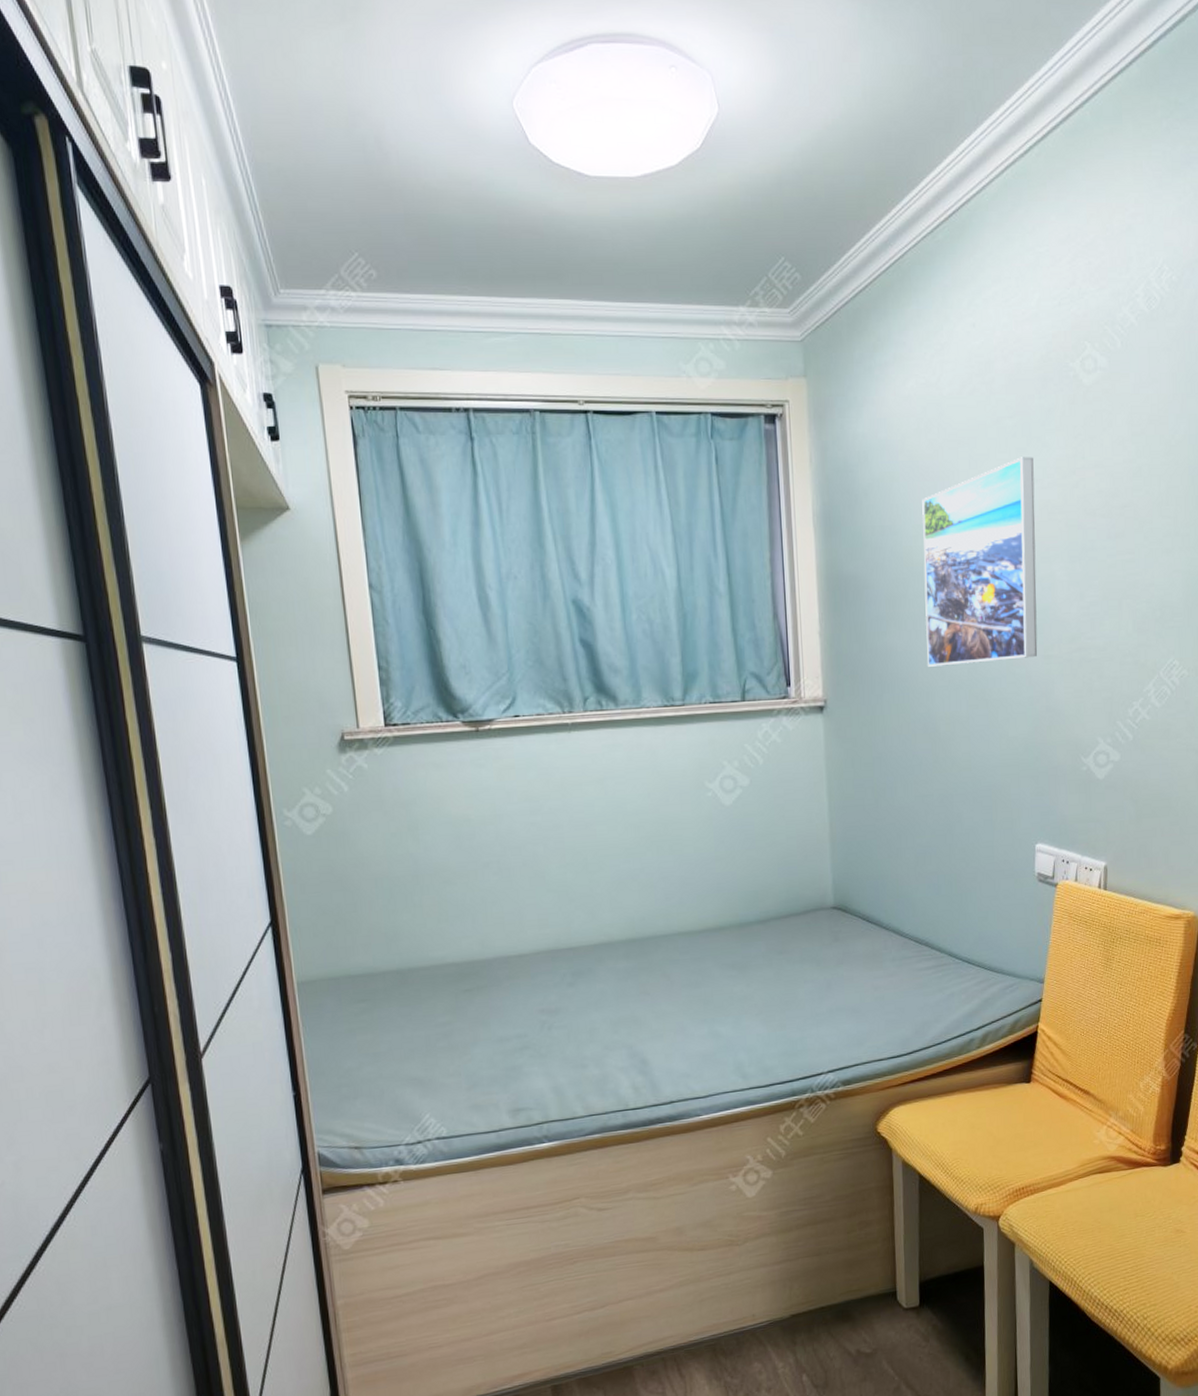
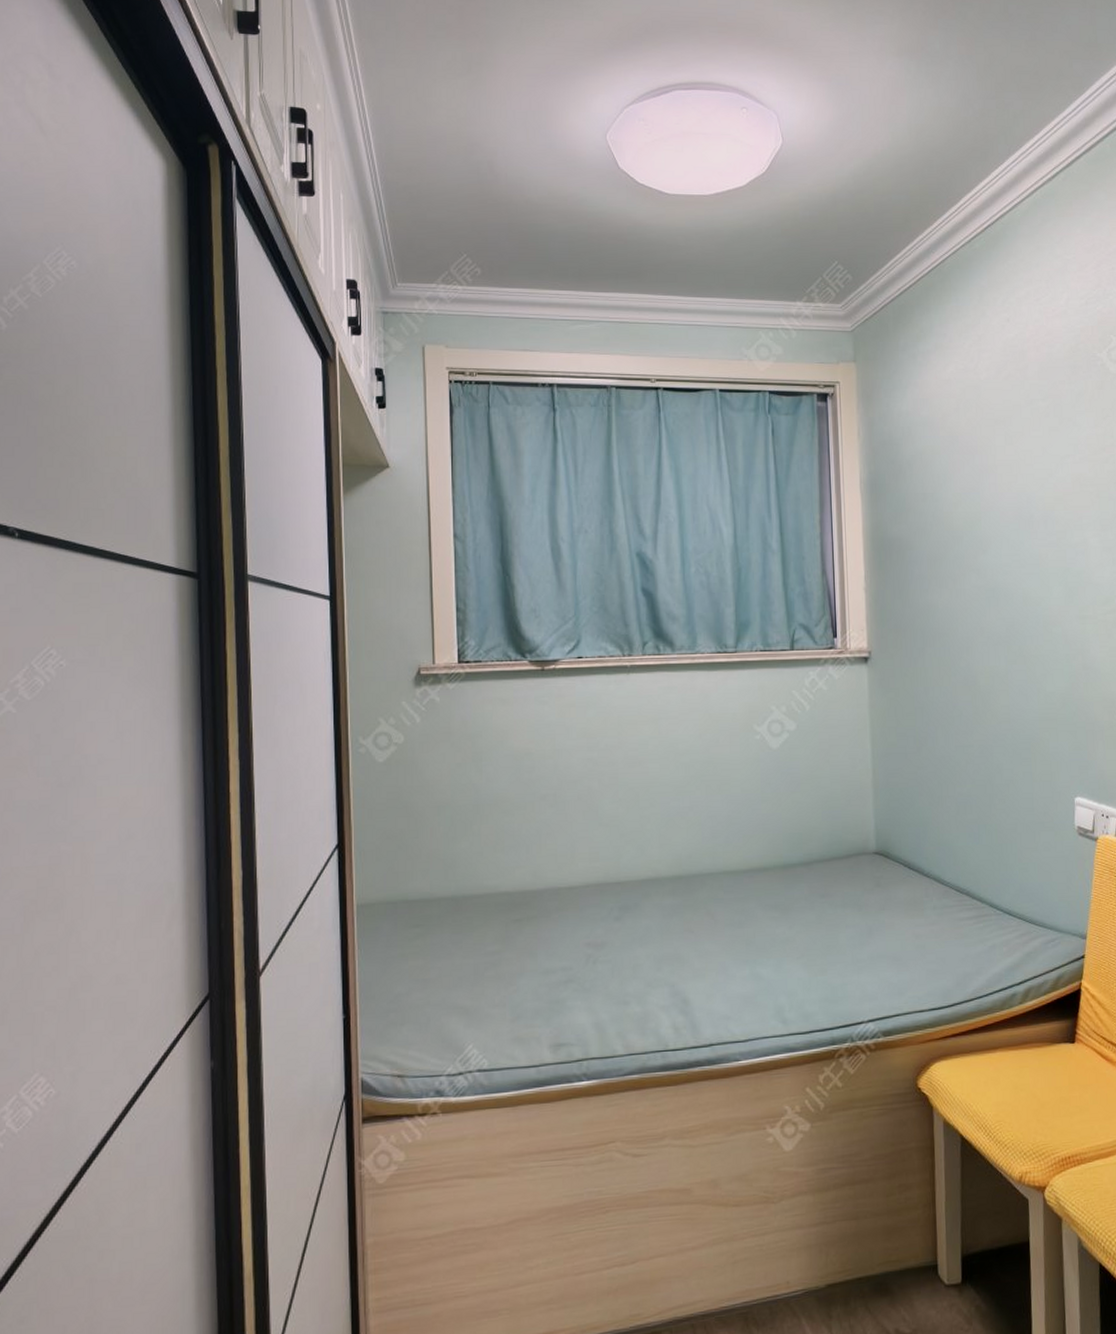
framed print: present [922,457,1038,667] -> none [961,435,1073,623]

